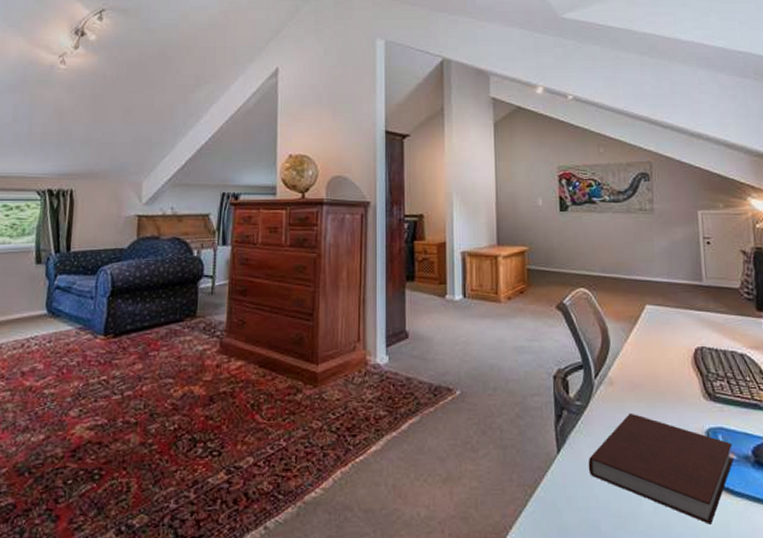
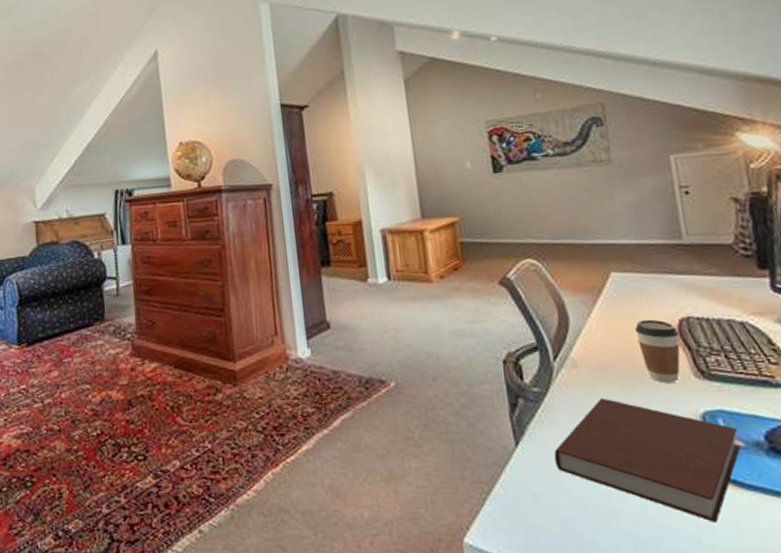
coffee cup: none [660,347,695,402] -> present [634,319,680,383]

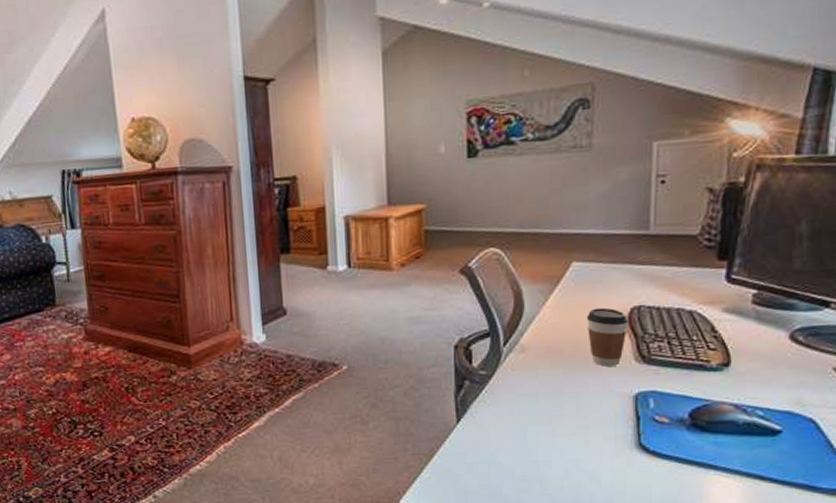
notebook: present [553,397,740,523] -> none [491,380,665,486]

